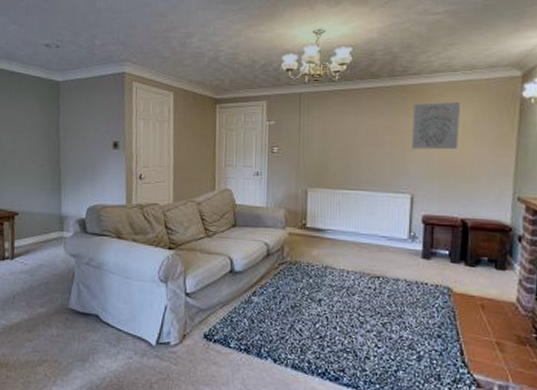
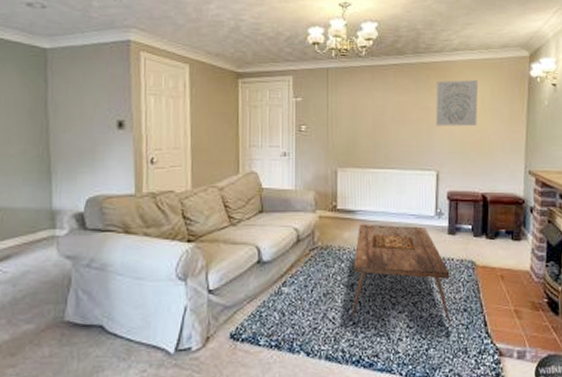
coffee table: none [318,242,423,353] -> present [351,223,451,328]

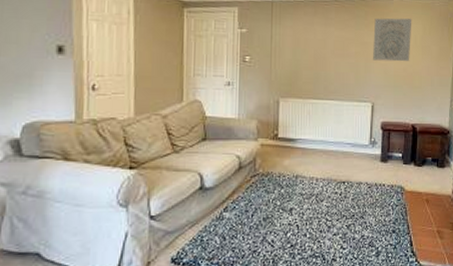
coffee table: present [351,223,451,328] -> none [289,151,381,248]

